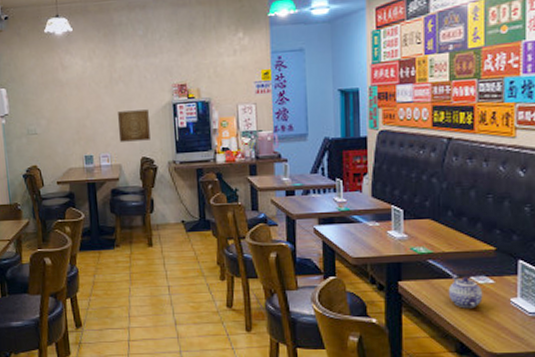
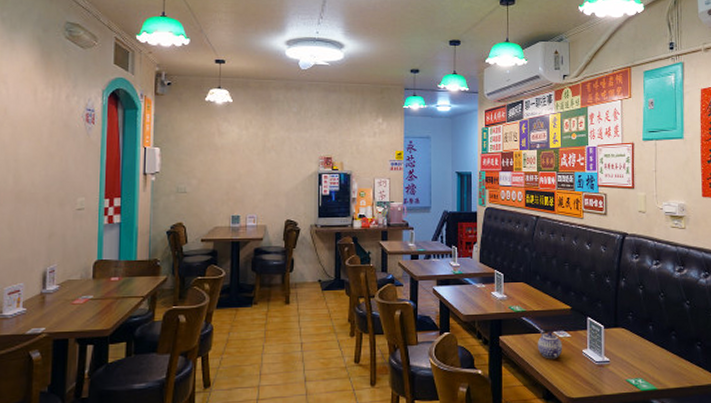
wall art: present [118,109,150,142] -> none [267,177,296,205]

